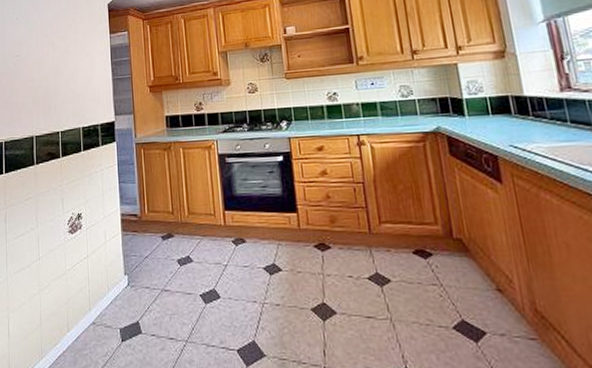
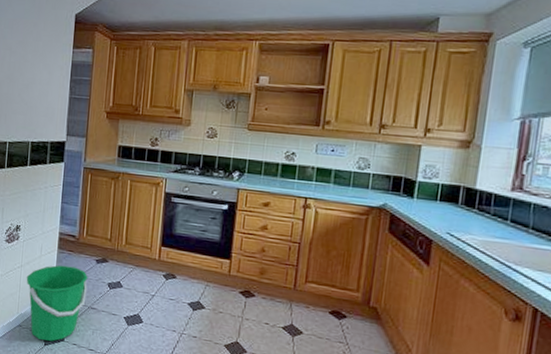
bucket: none [94,248,158,336] -> present [26,265,88,341]

